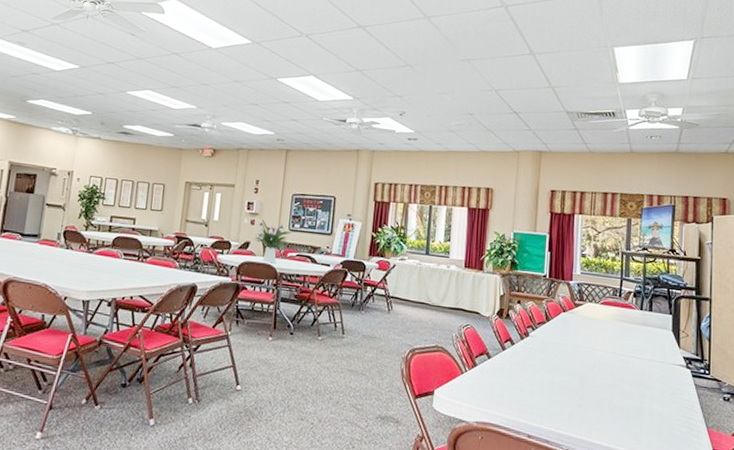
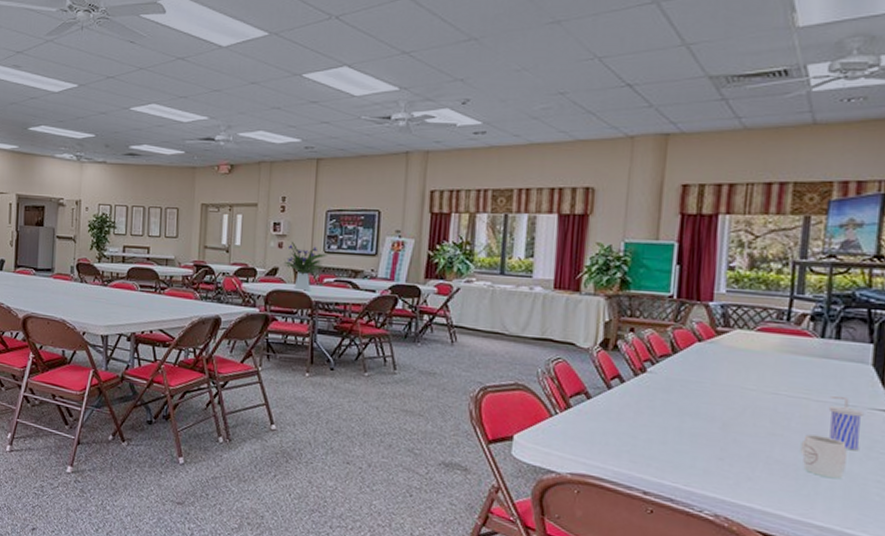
mug: none [630,385,659,420] -> present [800,434,848,480]
beverage cup: none [647,354,669,397] -> present [828,395,865,451]

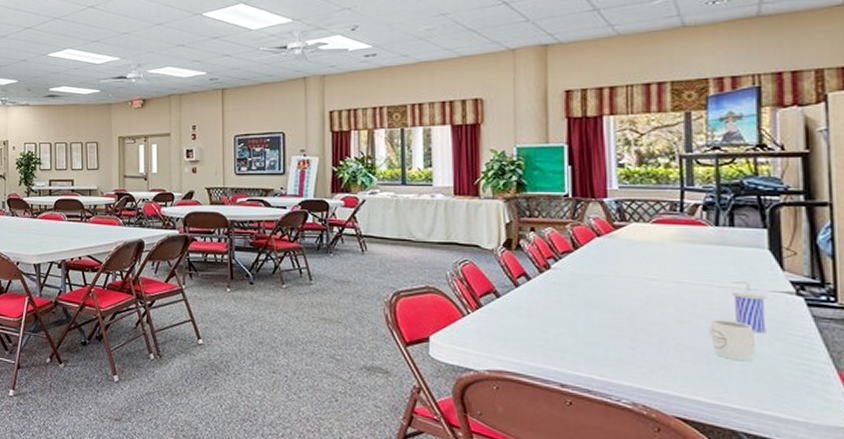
flower arrangement: present [283,241,327,291] -> none [198,166,239,211]

